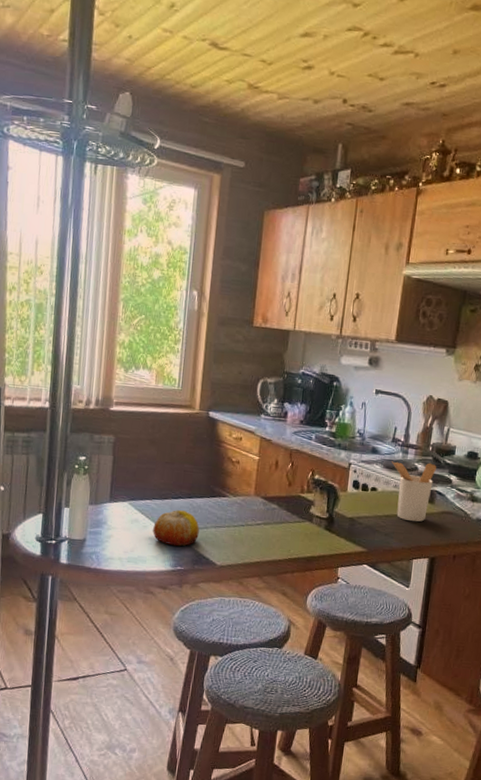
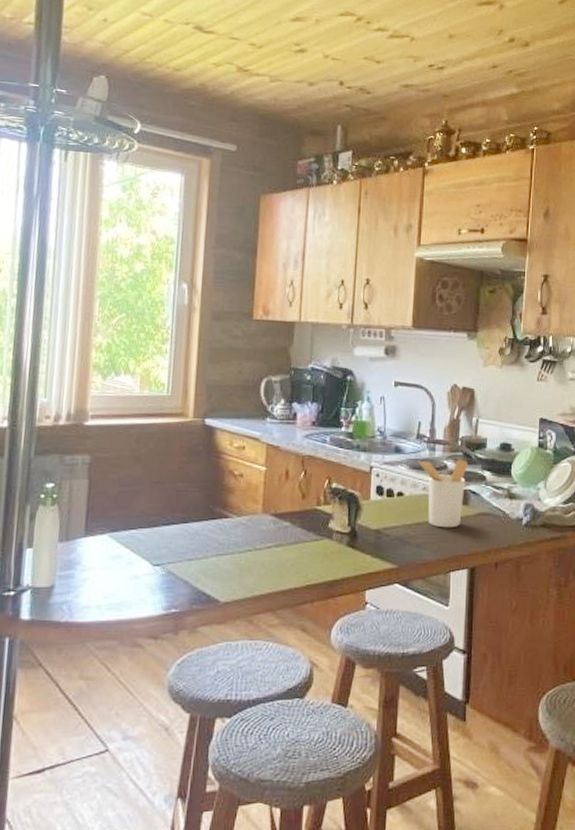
fruit: present [153,510,200,547] -> none [139,539,197,584]

